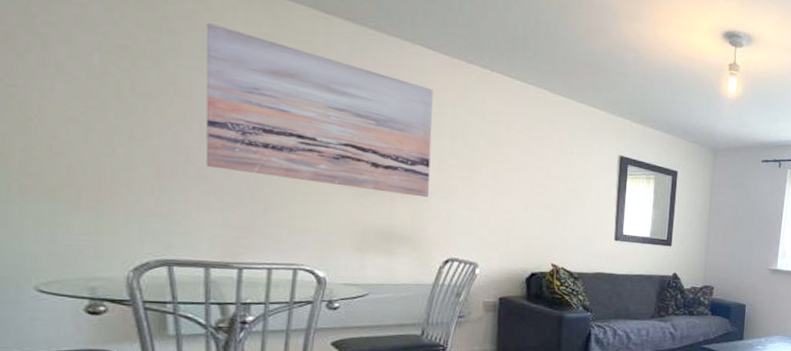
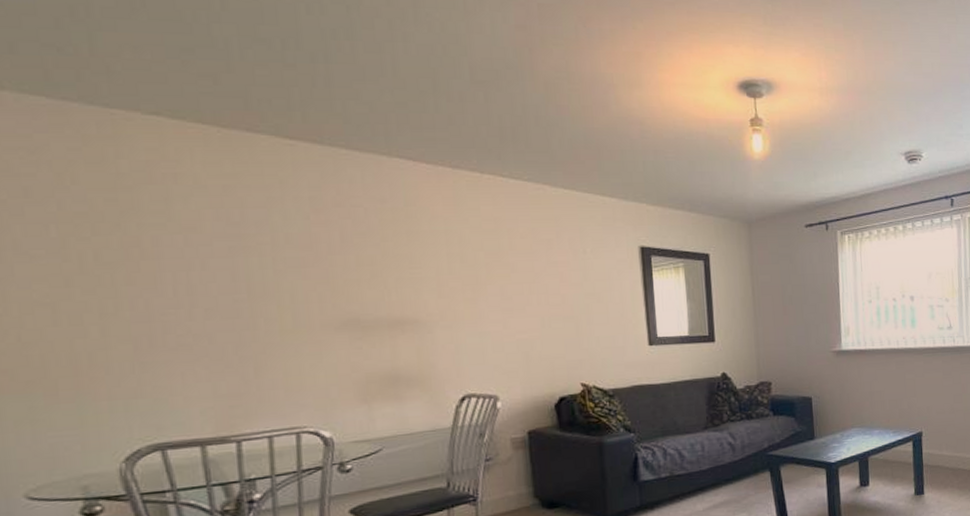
wall art: present [205,23,433,198] -> none [163,172,432,334]

